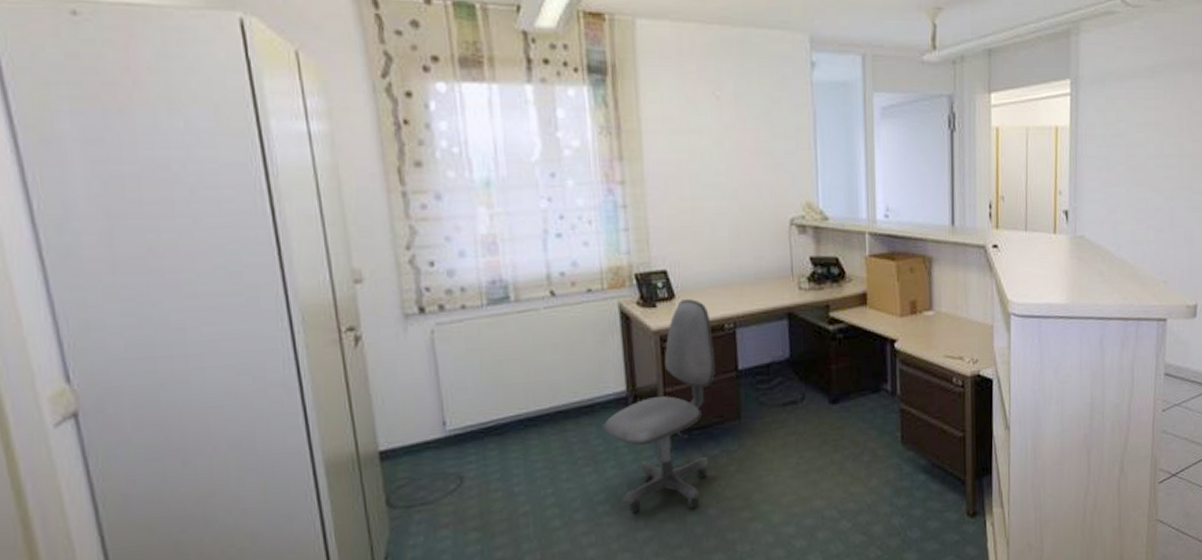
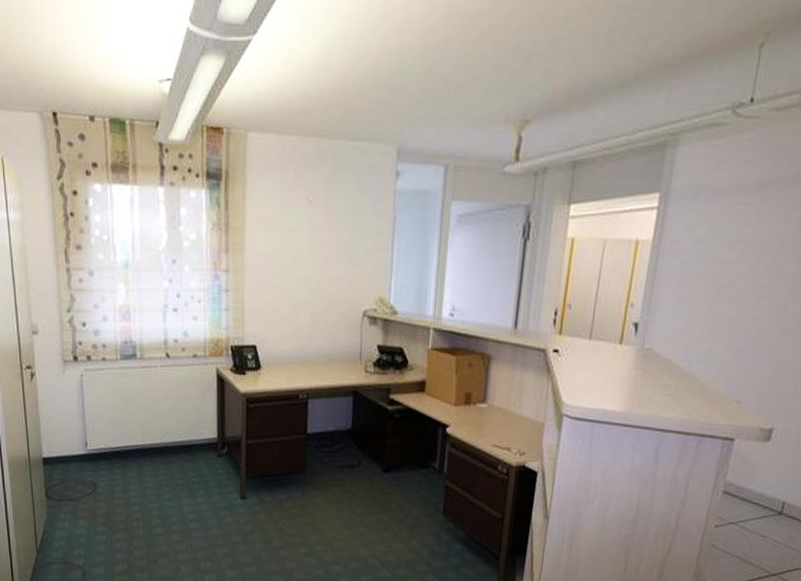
office chair: present [603,299,715,513] -> none [198,371,289,538]

